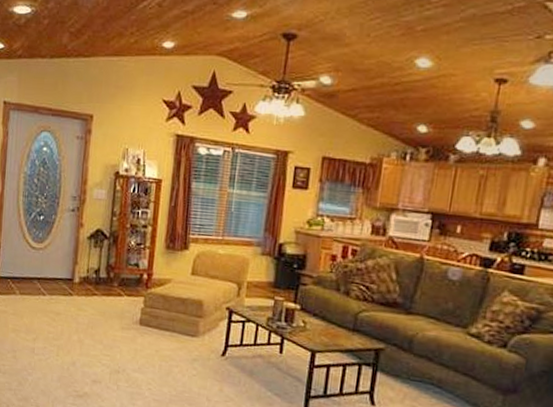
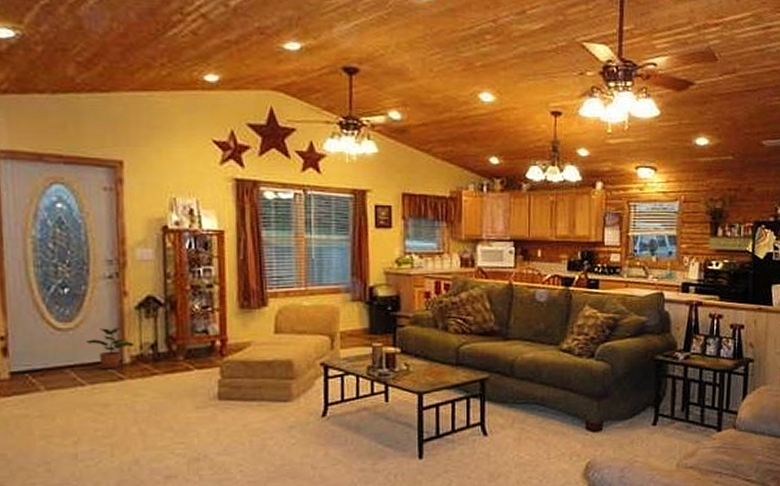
potted plant: none [50,251,83,286] -> present [86,328,134,370]

